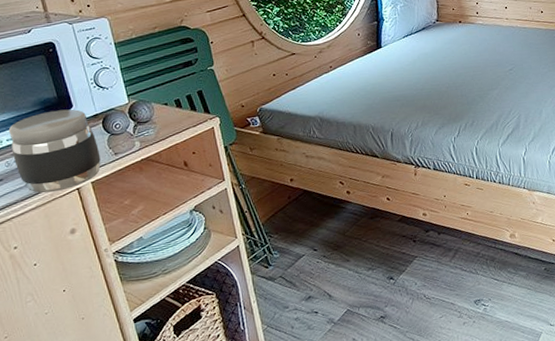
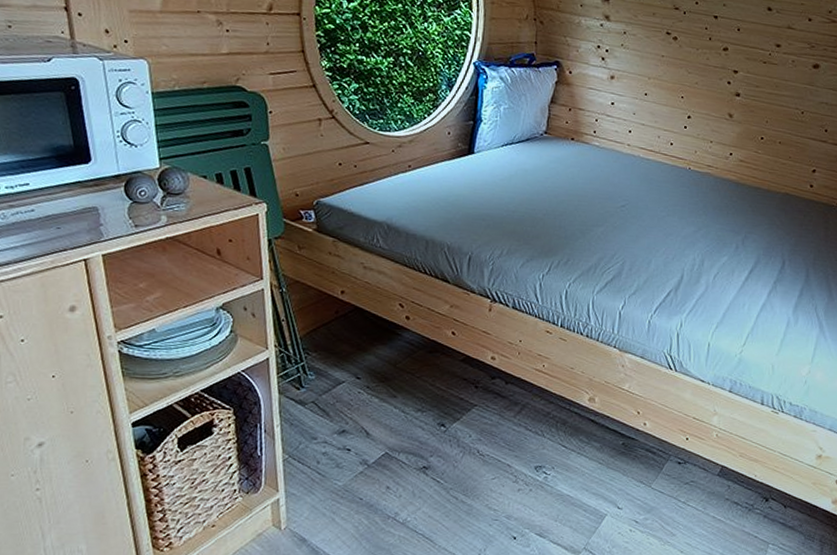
jar: present [8,109,101,193] -> none [8,161,117,259]

